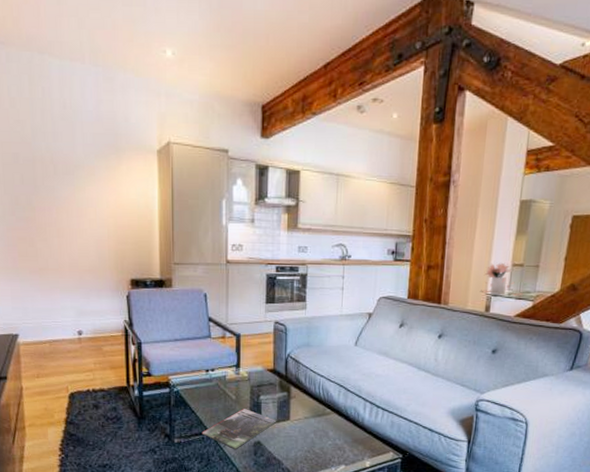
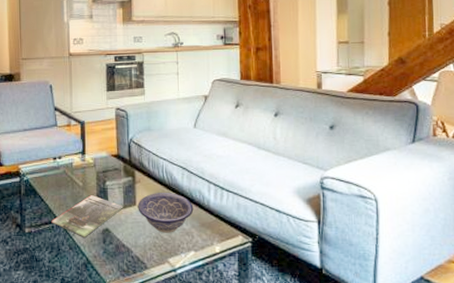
decorative bowl: none [291,408,348,448] -> present [138,192,194,233]
bouquet: present [479,262,524,296] -> none [309,41,353,72]

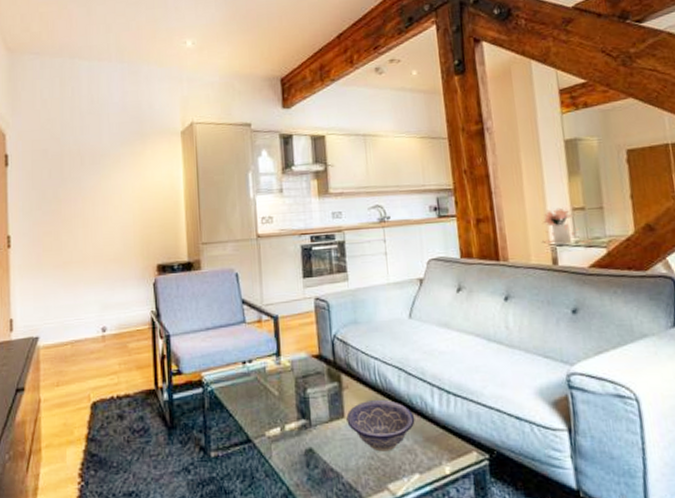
magazine: present [51,195,124,237] -> none [242,407,330,461]
bouquet: none [309,41,353,72] -> present [541,207,594,245]

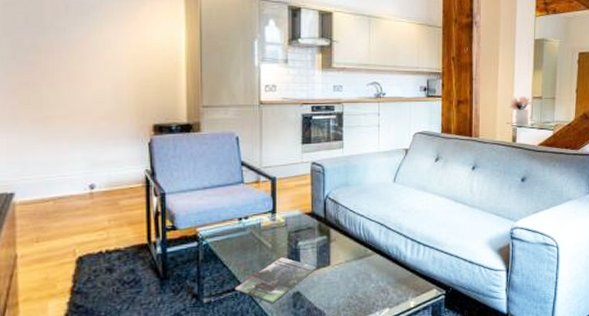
magazine: none [242,407,330,461] -> present [234,257,317,303]
decorative bowl: present [346,399,415,452] -> none [332,249,390,292]

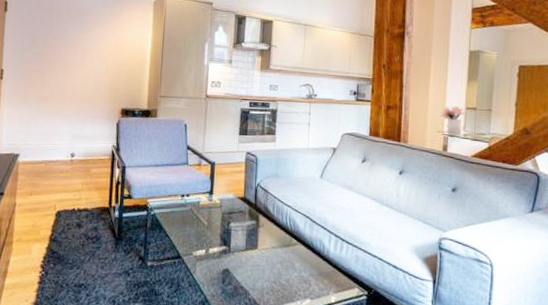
magazine: present [234,257,317,303] -> none [173,235,245,276]

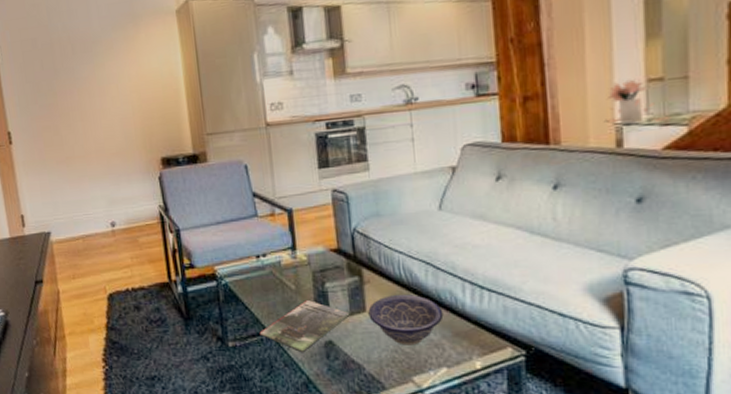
magazine: none [173,235,245,276] -> present [259,300,350,352]
decorative bowl: none [259,238,313,279] -> present [368,294,444,346]

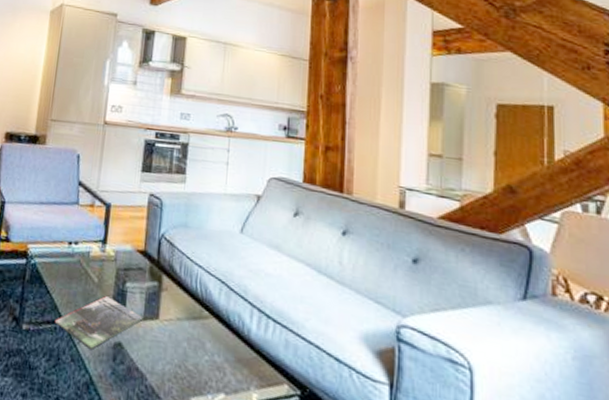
decorative bowl: present [368,294,444,346] -> none [160,307,230,364]
bouquet: present [603,79,672,124] -> none [390,150,447,194]

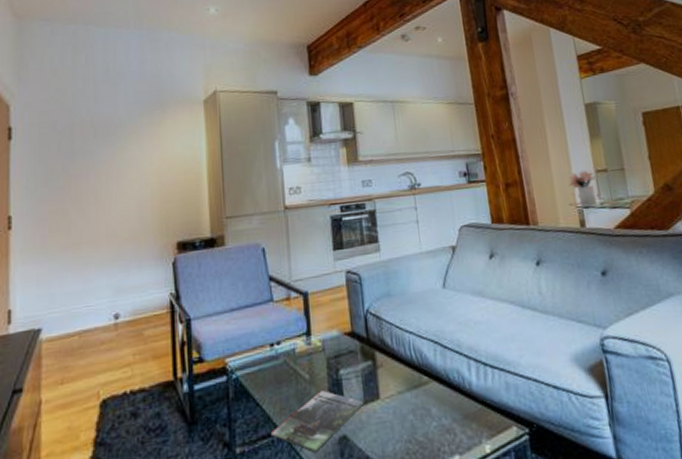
bouquet: none [390,150,447,194] -> present [568,170,618,207]

